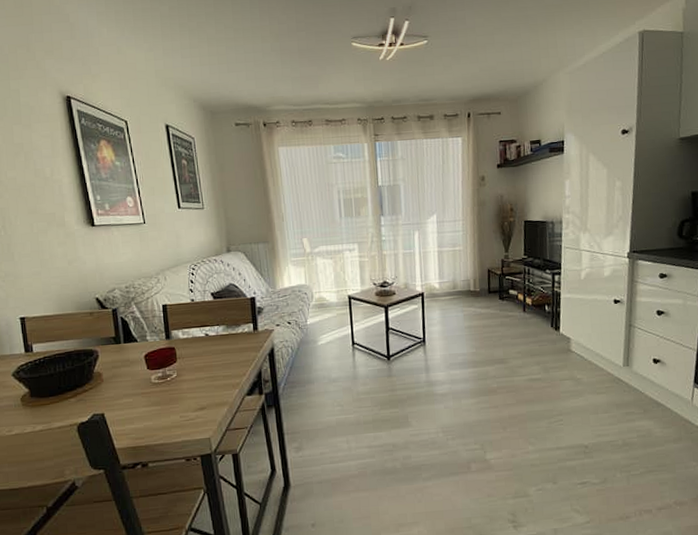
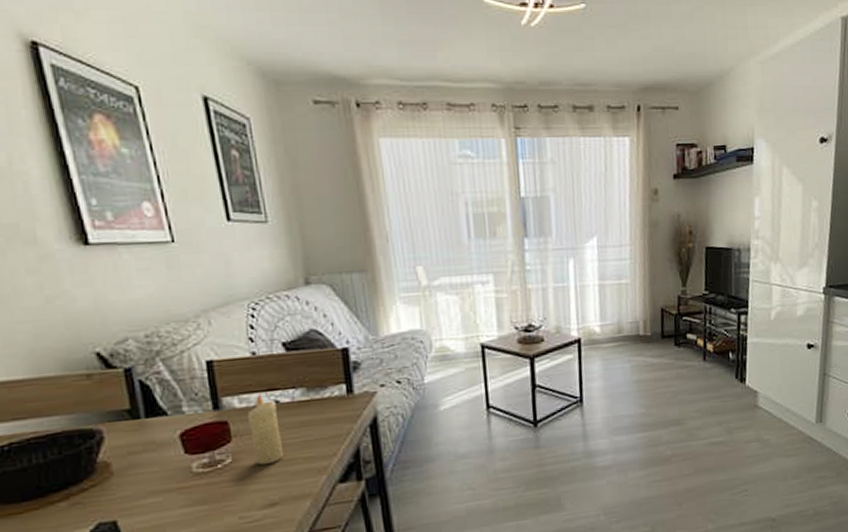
candle: none [187,329,210,380] -> present [246,394,283,465]

